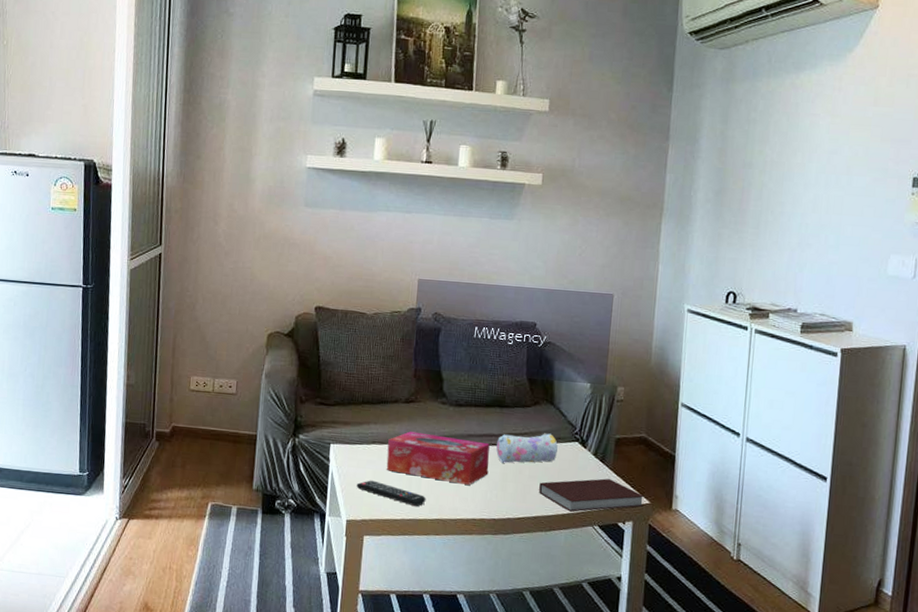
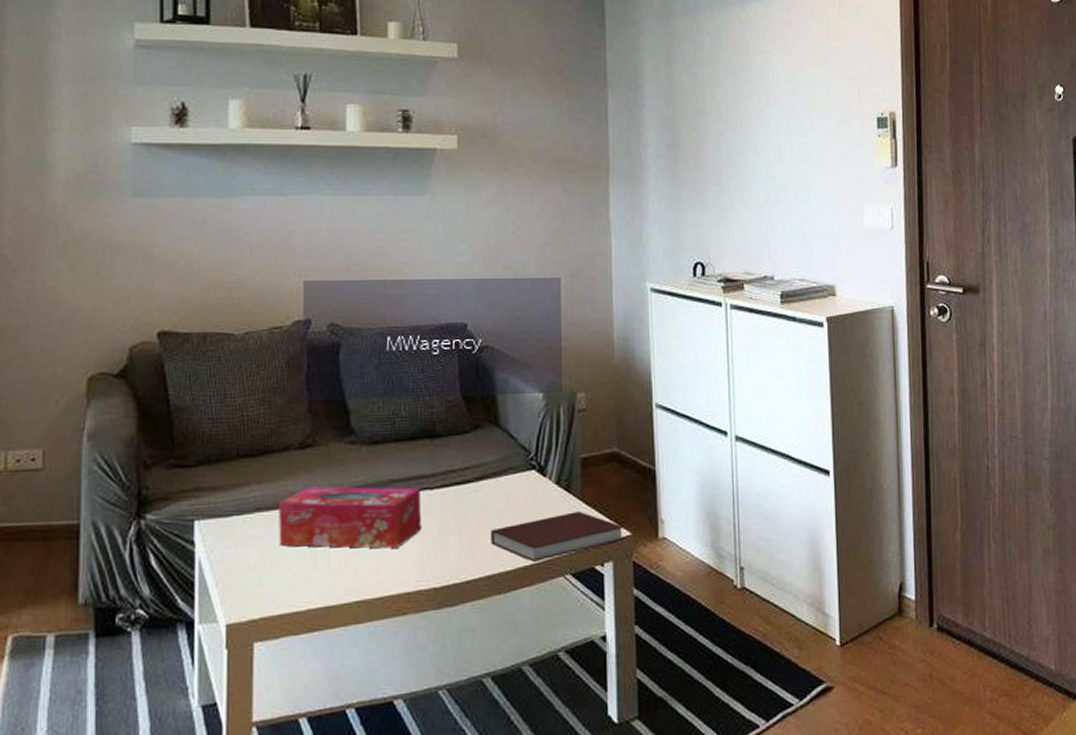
remote control: present [356,480,426,507] -> none [237,562,339,590]
pencil case: present [496,433,558,463] -> none [430,464,509,511]

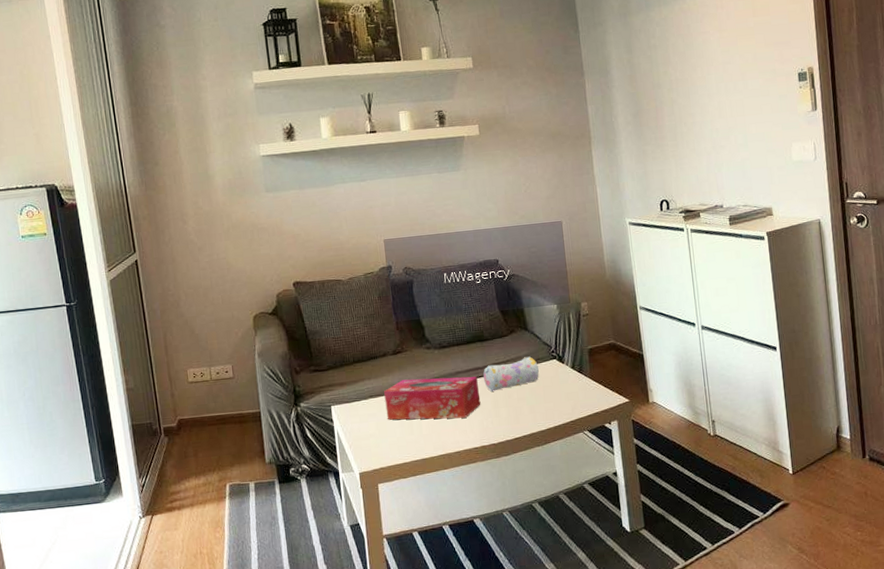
pencil case: none [430,464,509,511] -> present [483,356,539,392]
notebook: present [491,511,624,562] -> none [529,386,624,423]

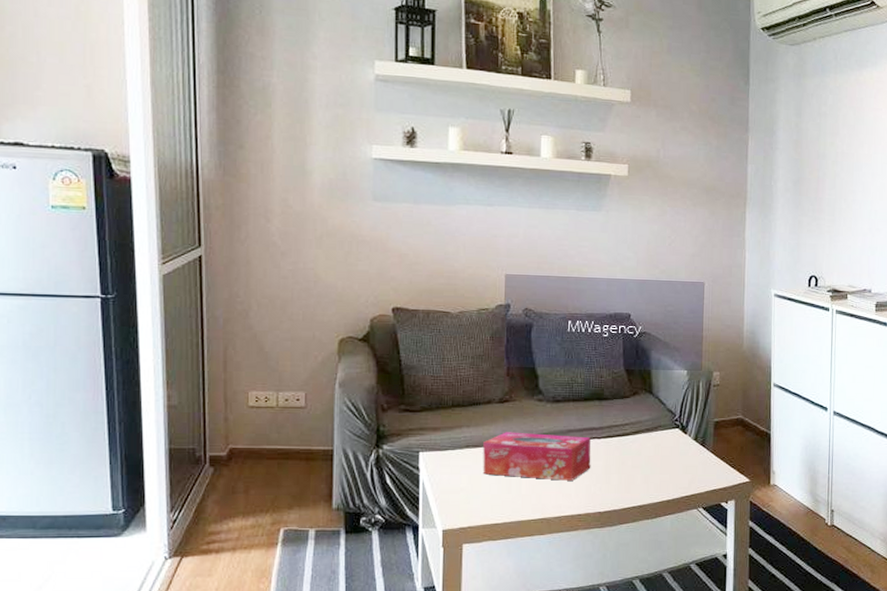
pencil case: present [483,356,539,392] -> none [598,422,659,455]

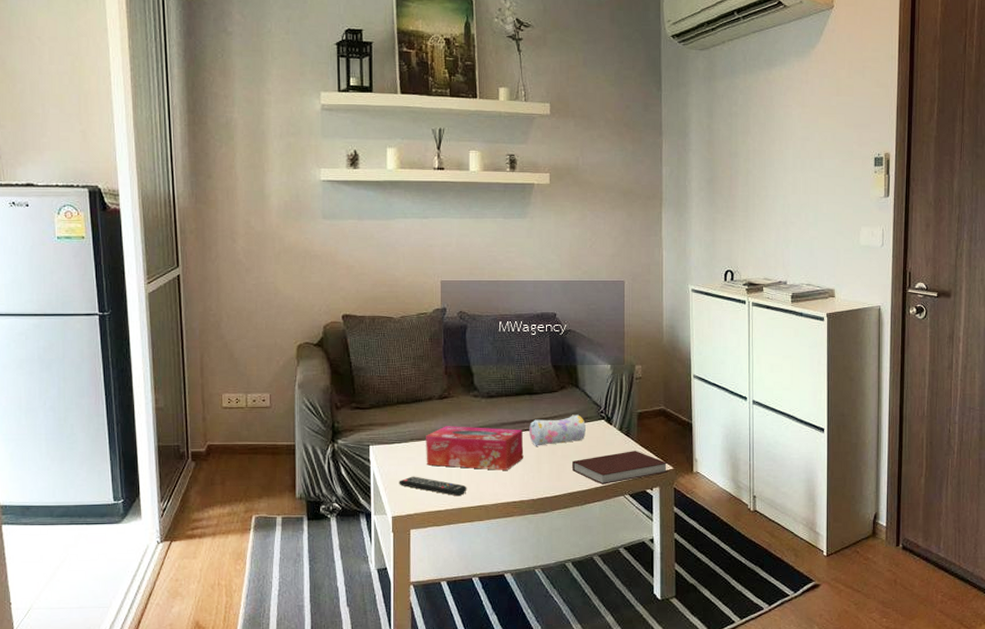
remote control: none [451,486,528,509] -> present [399,476,467,497]
pencil case: none [598,422,659,455] -> present [529,414,586,446]
notebook: none [643,462,744,497] -> present [572,451,668,485]

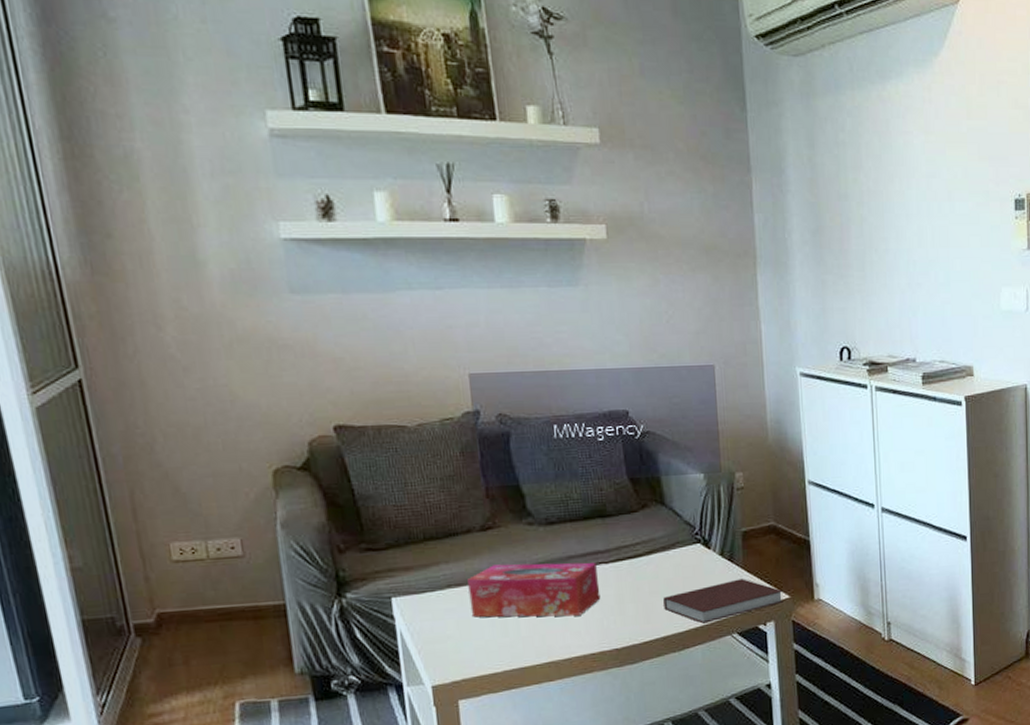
remote control: present [399,476,467,497] -> none [436,632,530,654]
pencil case: present [529,414,586,446] -> none [604,539,678,583]

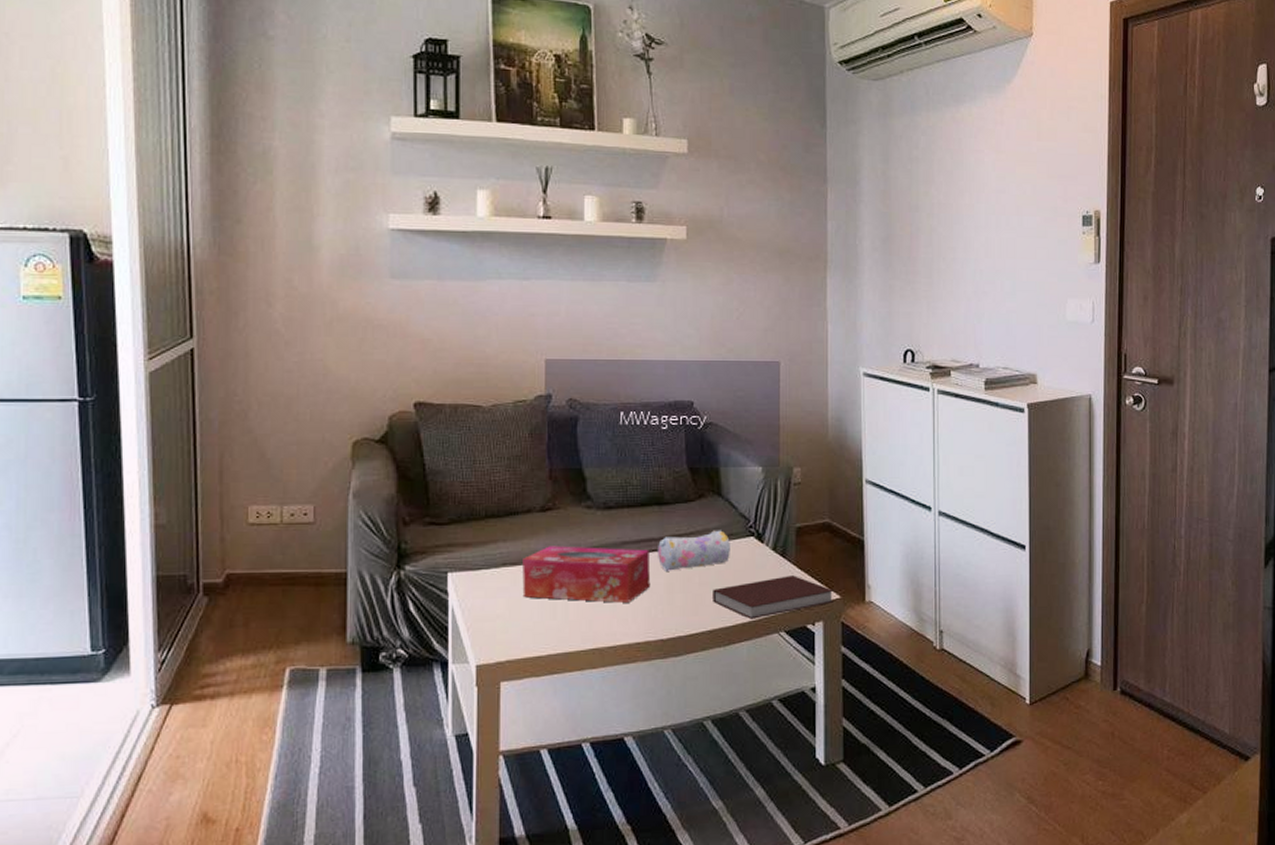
pencil case: none [604,539,678,583] -> present [658,530,730,571]

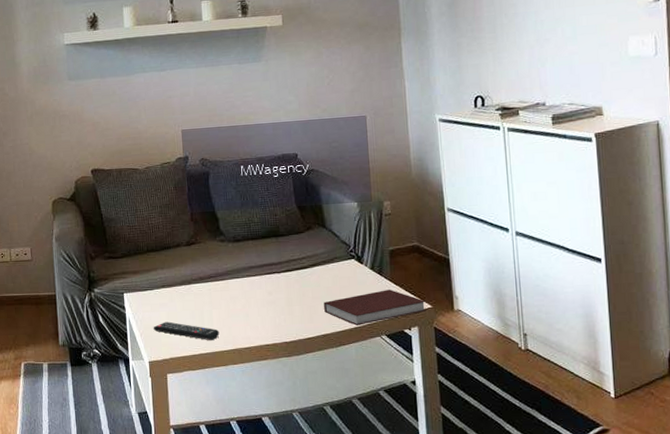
remote control: none [486,612,576,638] -> present [153,321,220,341]
tissue box: present [522,546,651,603] -> none [176,271,274,314]
pencil case: present [658,530,730,571] -> none [277,255,336,289]

